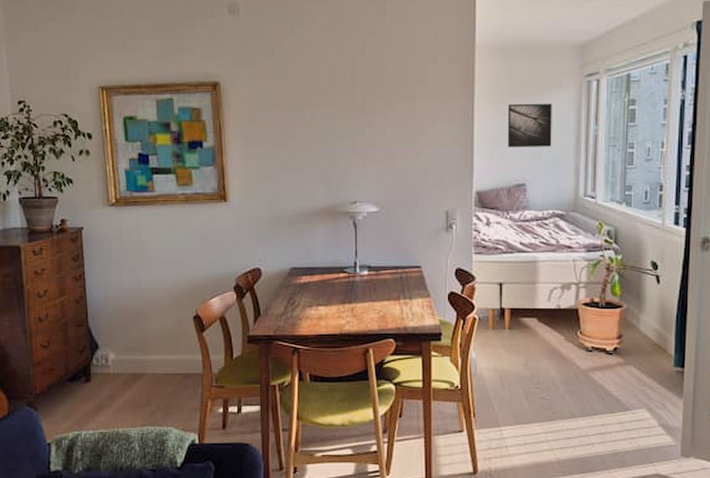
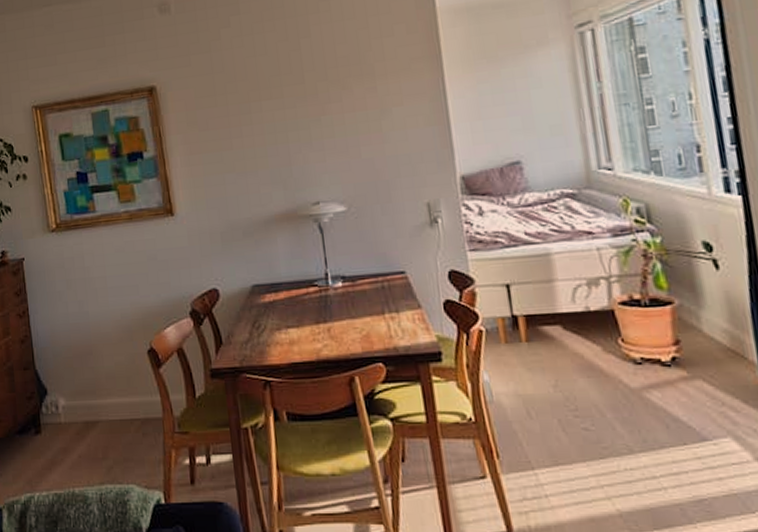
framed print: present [507,103,552,148] -> none [485,63,547,121]

